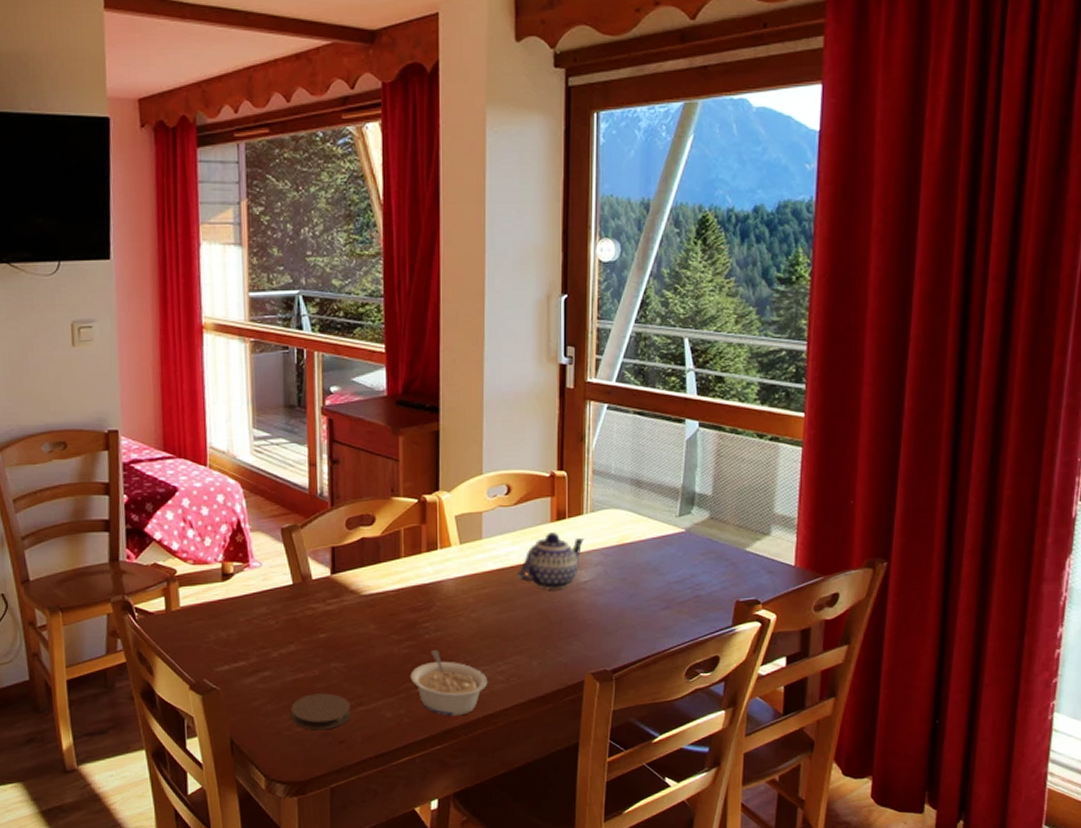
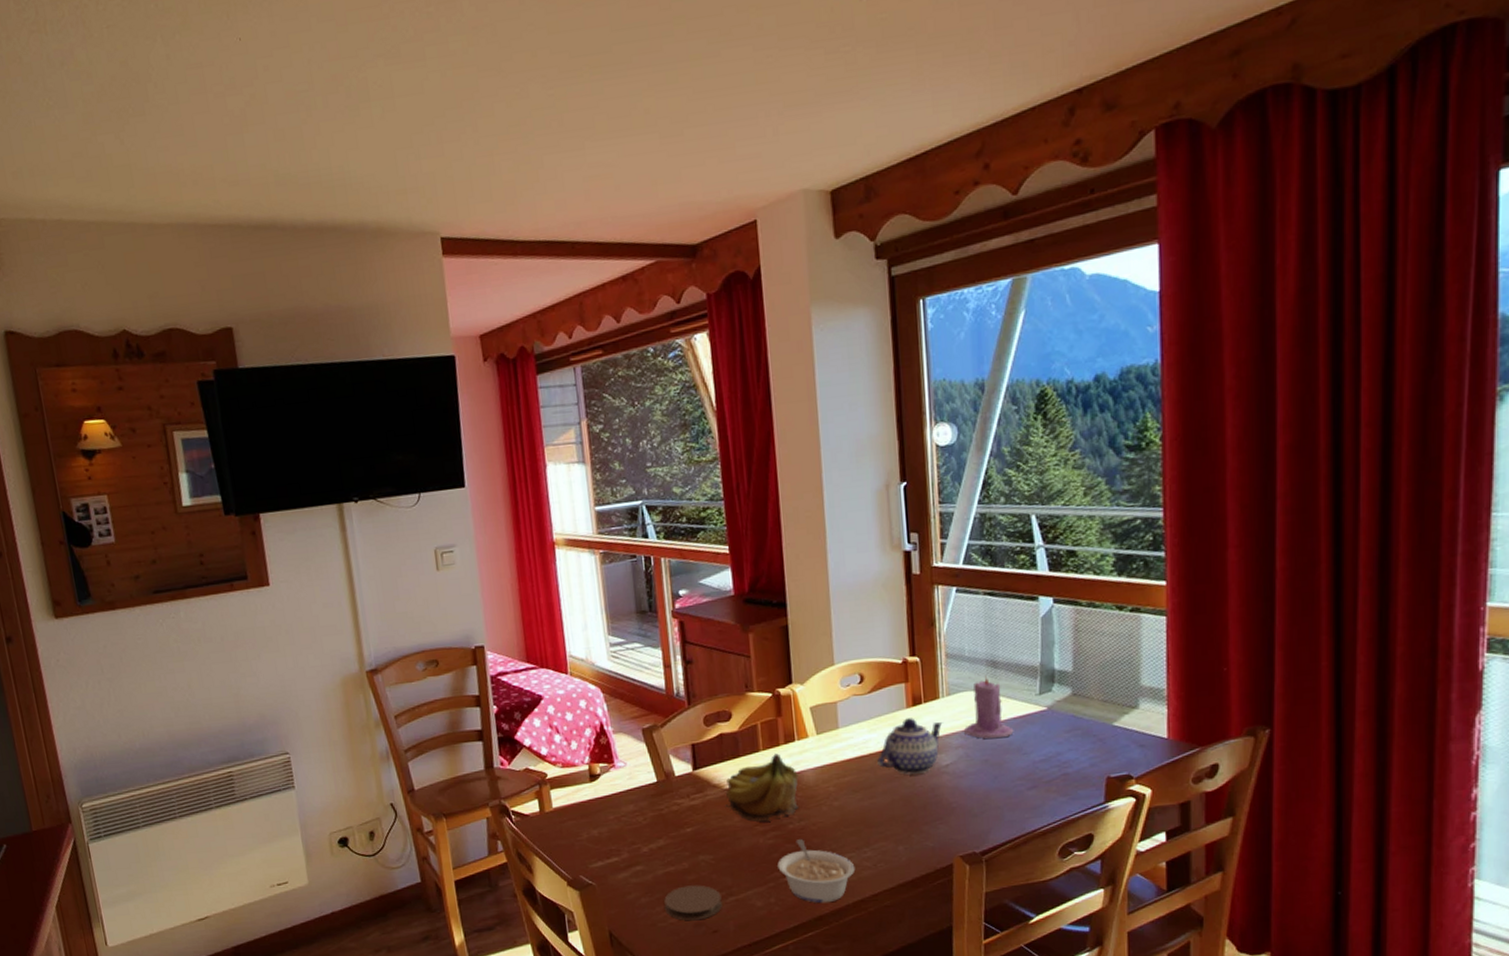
fruit: none [361,561,438,631] -> present [725,753,799,822]
candle: none [605,494,652,558] -> present [964,675,1014,739]

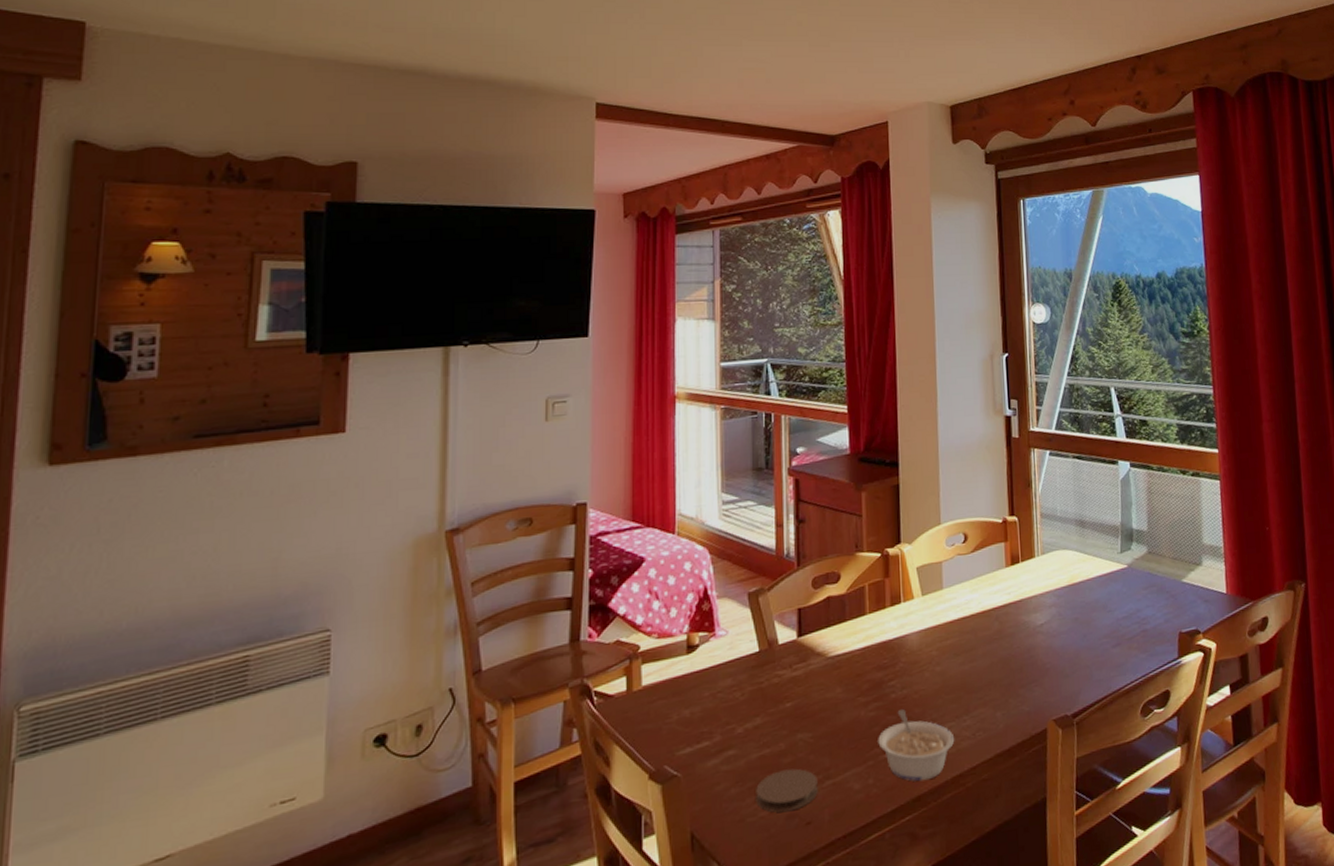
fruit: present [725,753,799,822] -> none [828,616,903,692]
teapot: present [877,718,943,776] -> none [978,577,1038,636]
candle: present [964,675,1014,739] -> none [1057,535,1100,598]

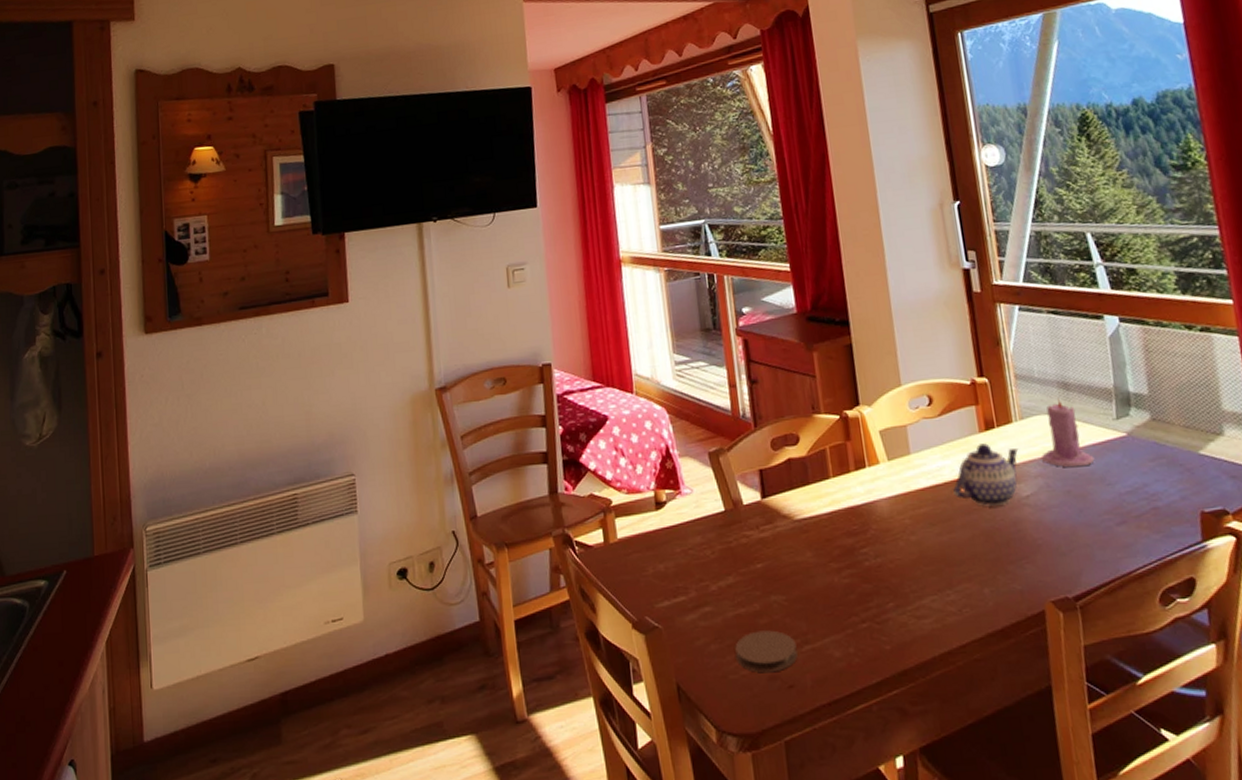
legume: present [878,708,955,782] -> none [855,577,939,655]
teapot: none [978,577,1038,636] -> present [953,443,1019,507]
candle: none [1057,535,1100,598] -> present [1042,398,1095,468]

